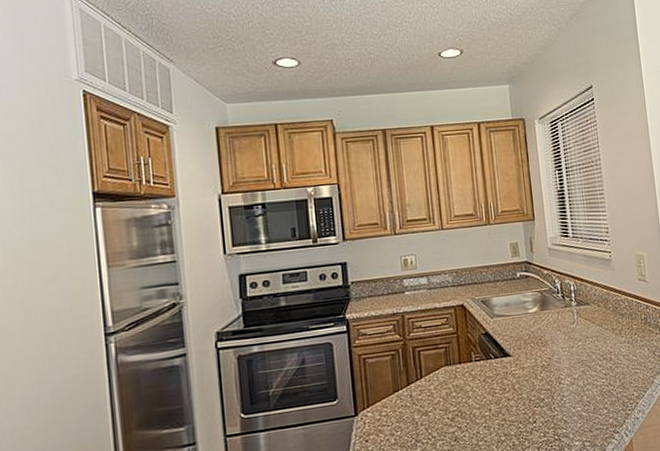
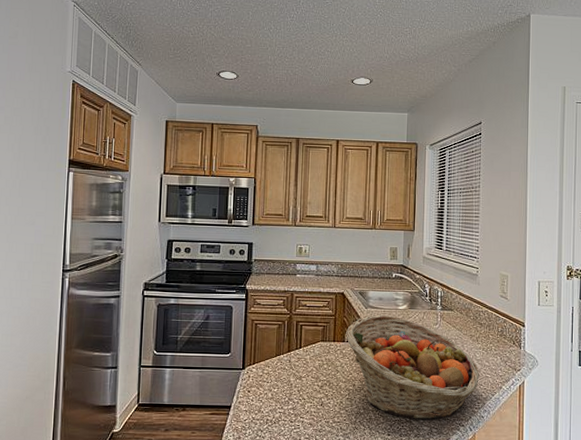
fruit basket: none [472,322,629,437] -> present [346,315,479,421]

